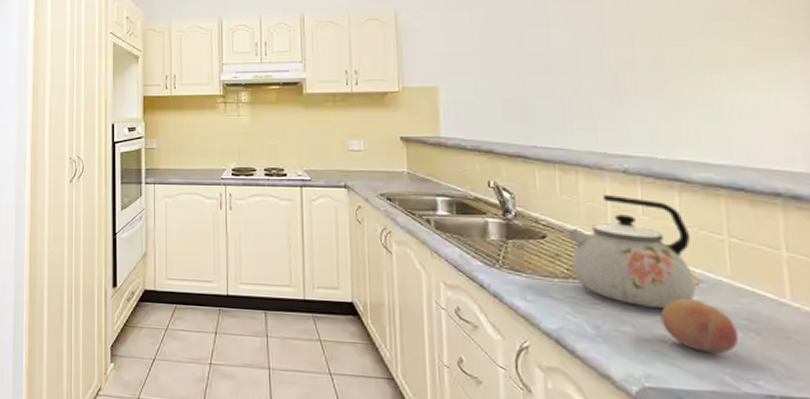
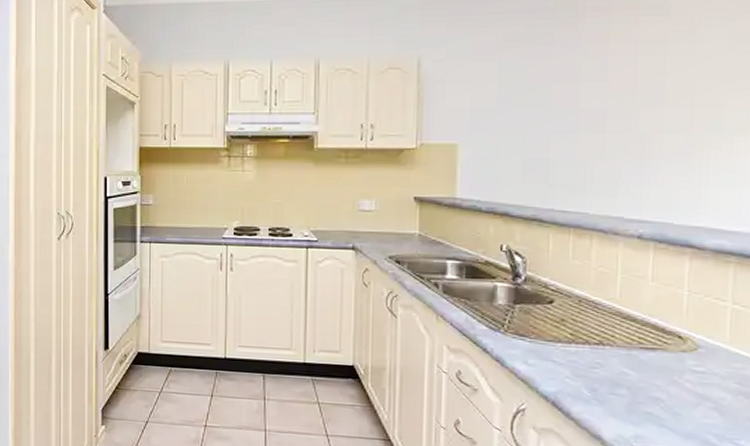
kettle: present [567,195,696,309] -> none [575,261,696,373]
fruit: present [660,298,739,355] -> none [656,363,728,416]

